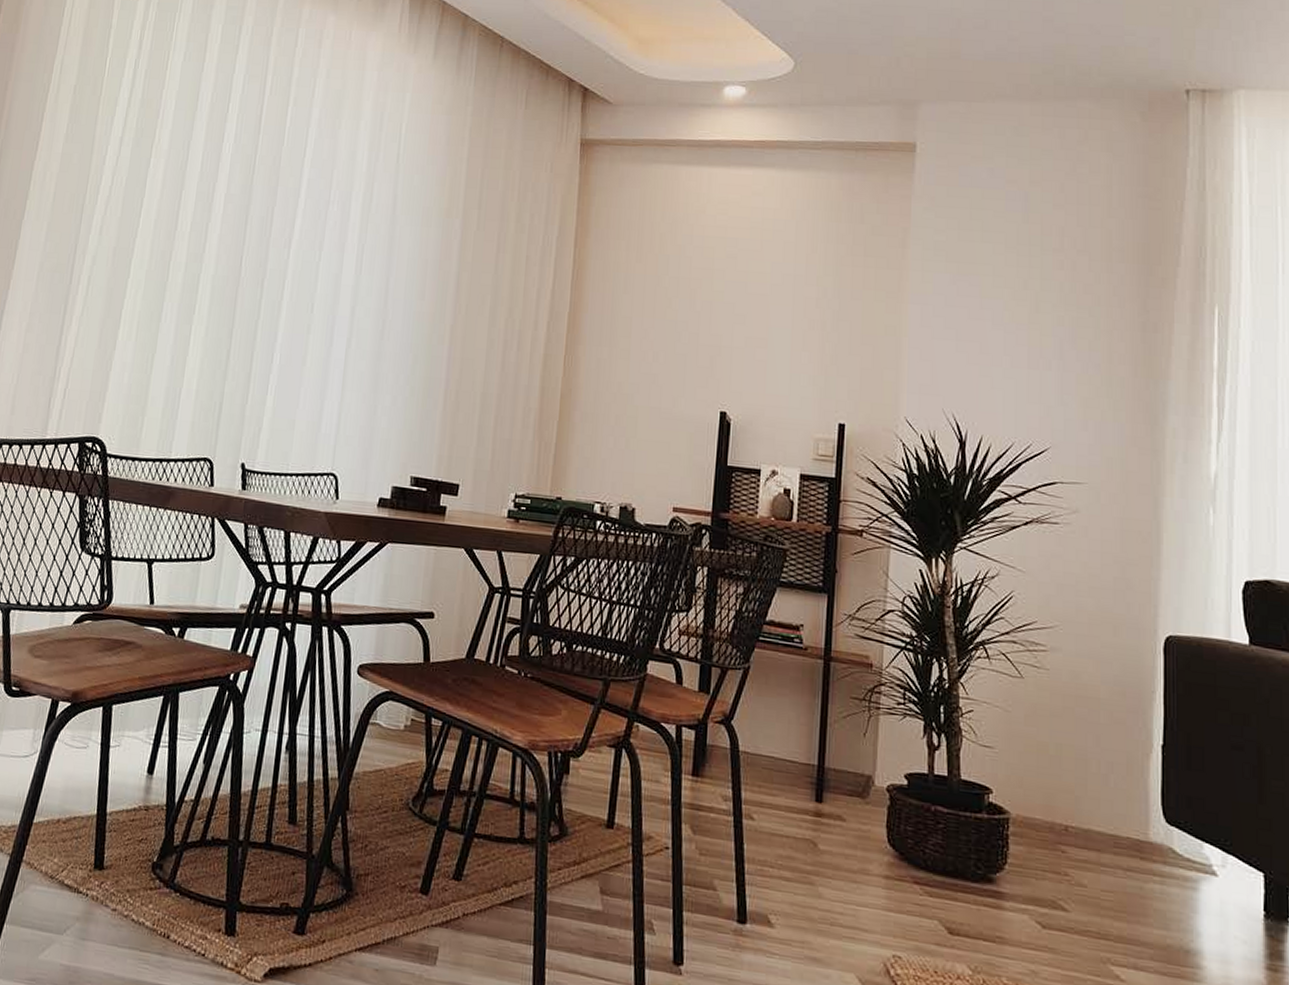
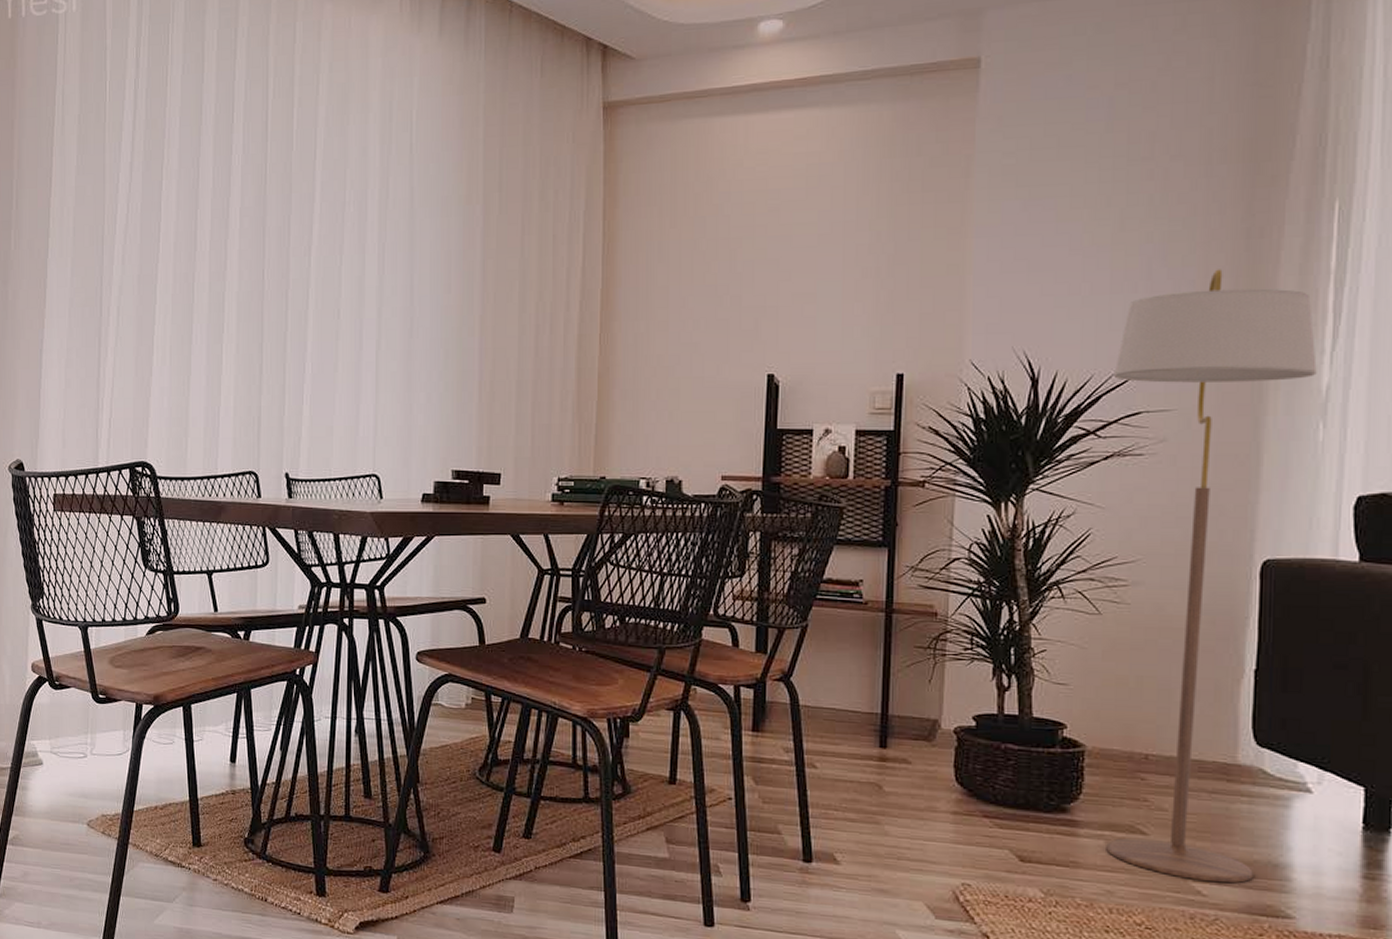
floor lamp: none [1030,356,1206,969] -> present [1106,269,1317,884]

